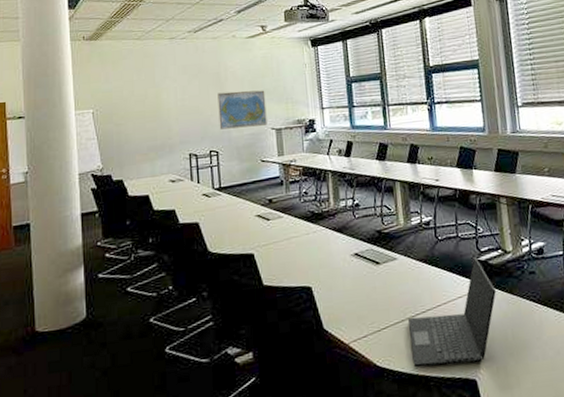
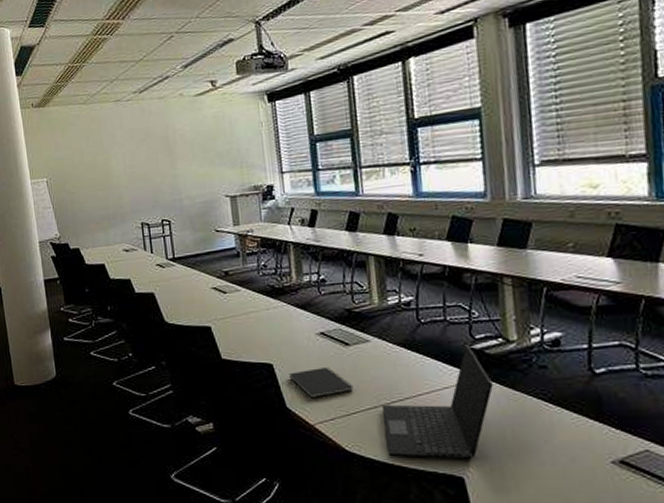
world map: present [217,90,267,130] -> none [167,153,221,198]
notebook: none [326,286,384,318] -> present [288,367,354,398]

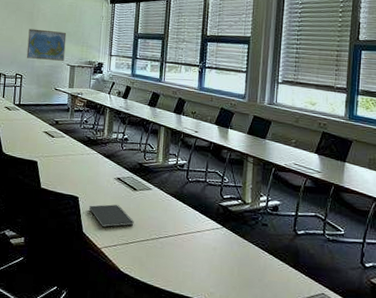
world map: none [167,153,221,198] -> present [26,28,67,61]
laptop: present [383,345,493,460] -> none [150,202,230,288]

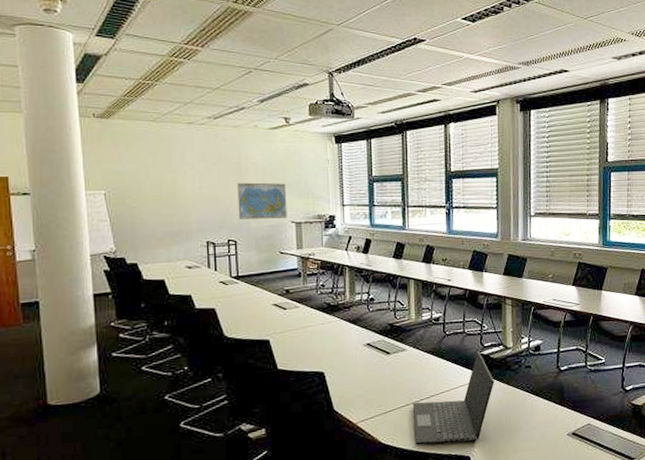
notebook: present [88,204,134,228] -> none [337,373,391,401]
laptop: none [150,202,230,288] -> present [413,351,494,446]

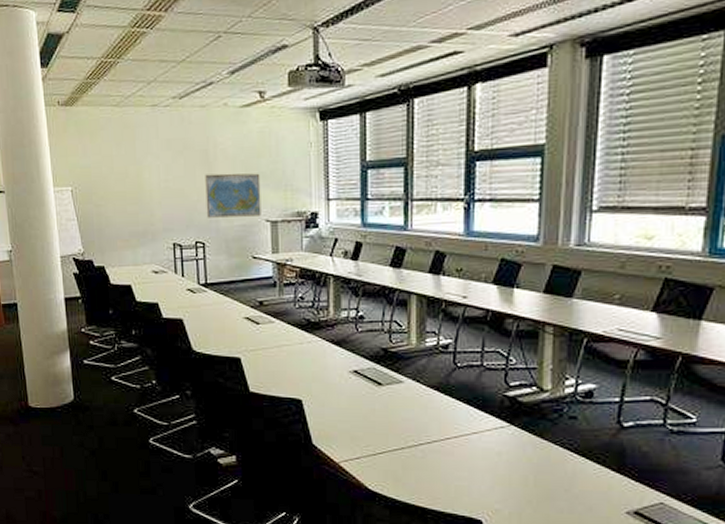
laptop: present [413,351,494,446] -> none [410,391,521,505]

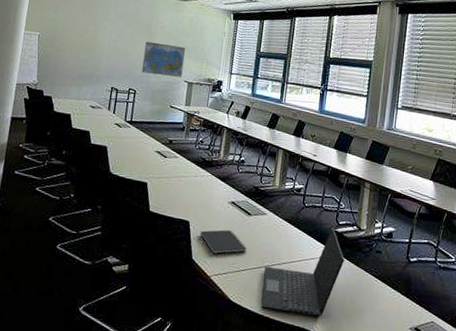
notebook: none [317,406,382,436] -> present [199,230,247,254]
laptop: none [410,391,521,505] -> present [261,228,344,318]

